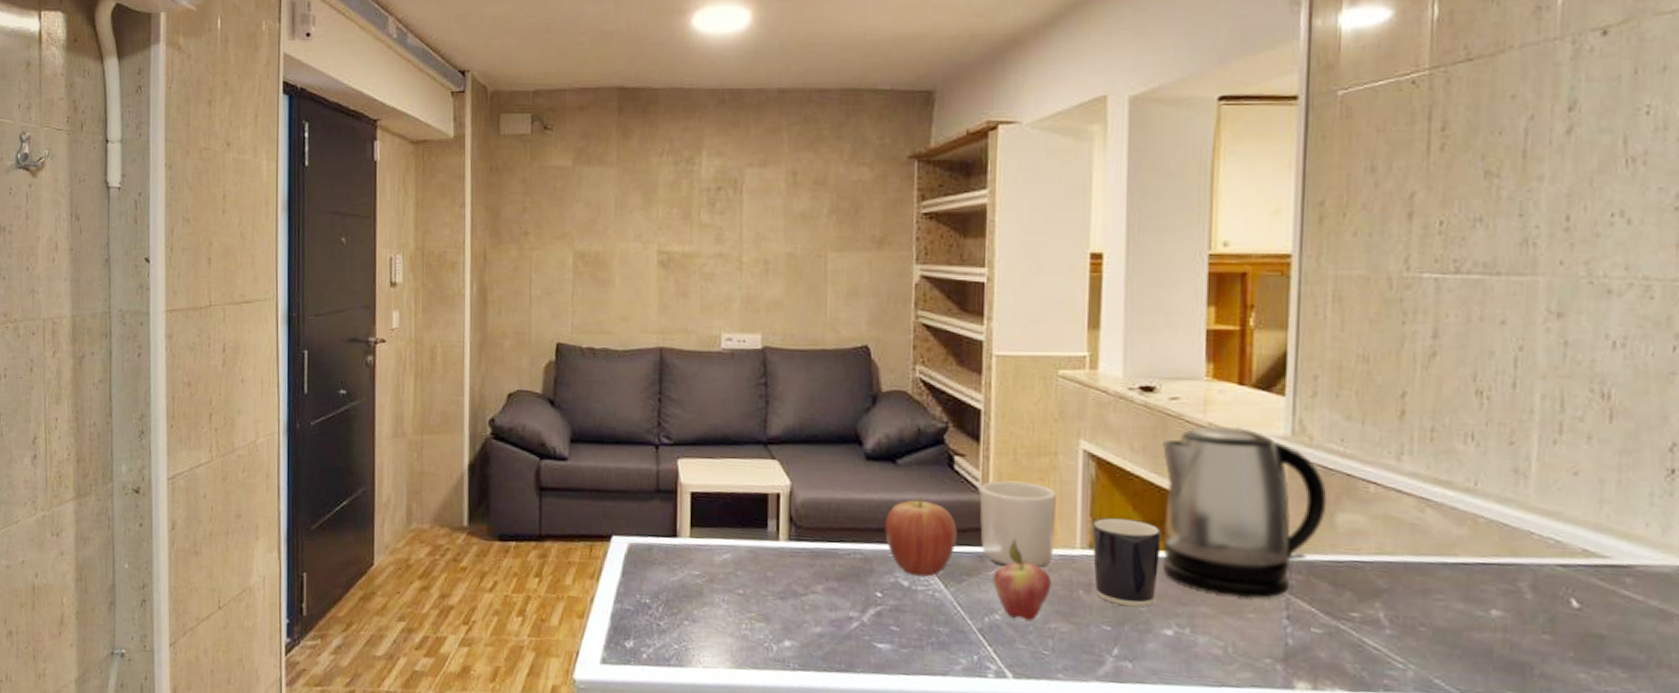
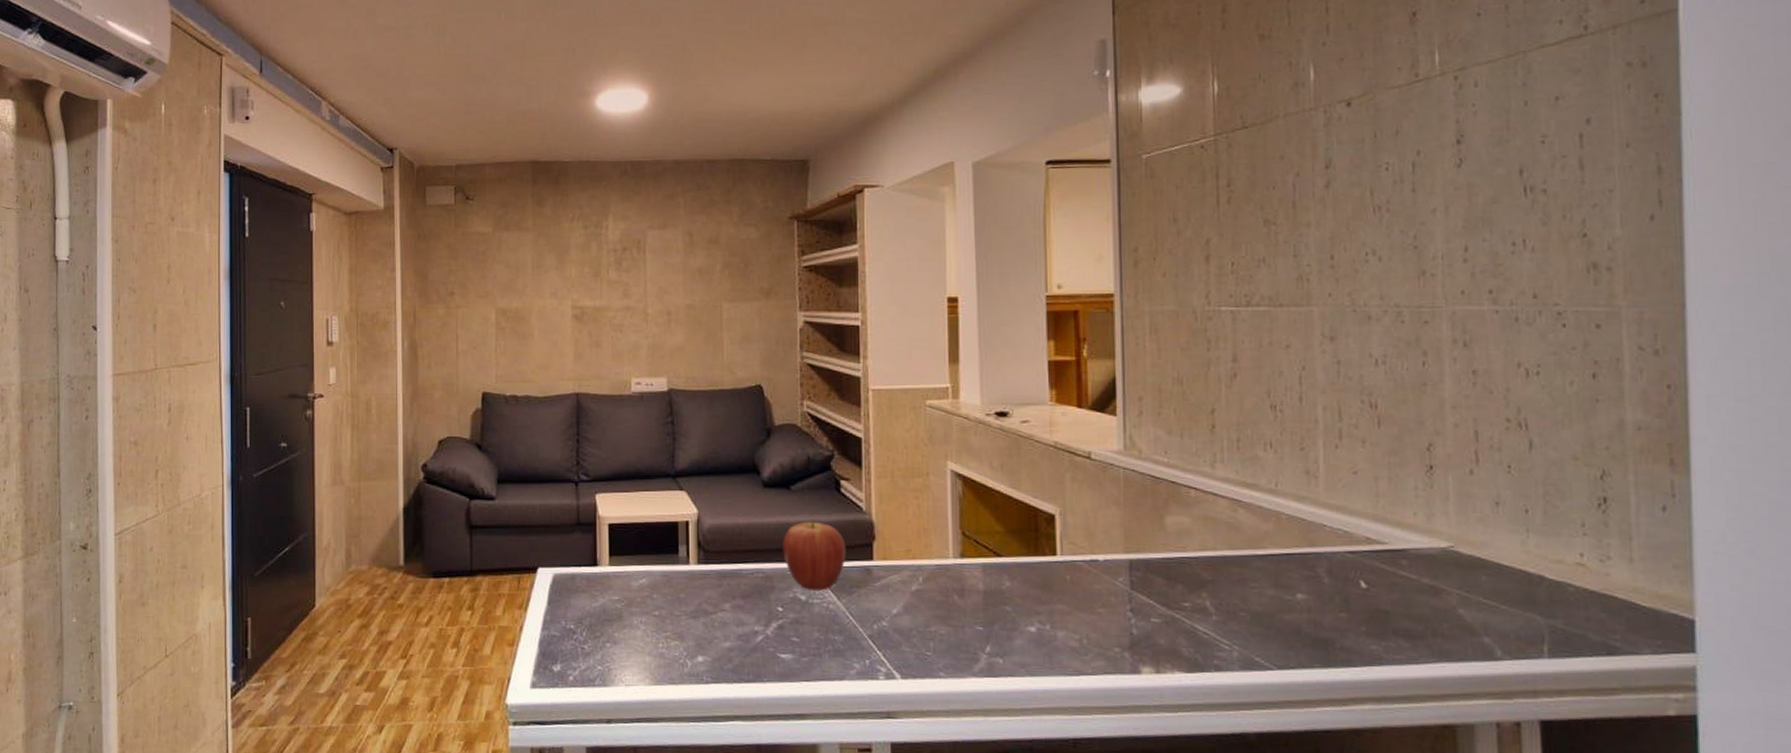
mug: present [979,480,1056,567] -> none [864,500,931,577]
fruit: present [993,538,1051,621] -> none [879,552,930,625]
mug: present [1091,517,1161,608] -> none [961,528,1021,608]
kettle: present [1162,425,1327,599] -> none [1018,443,1157,595]

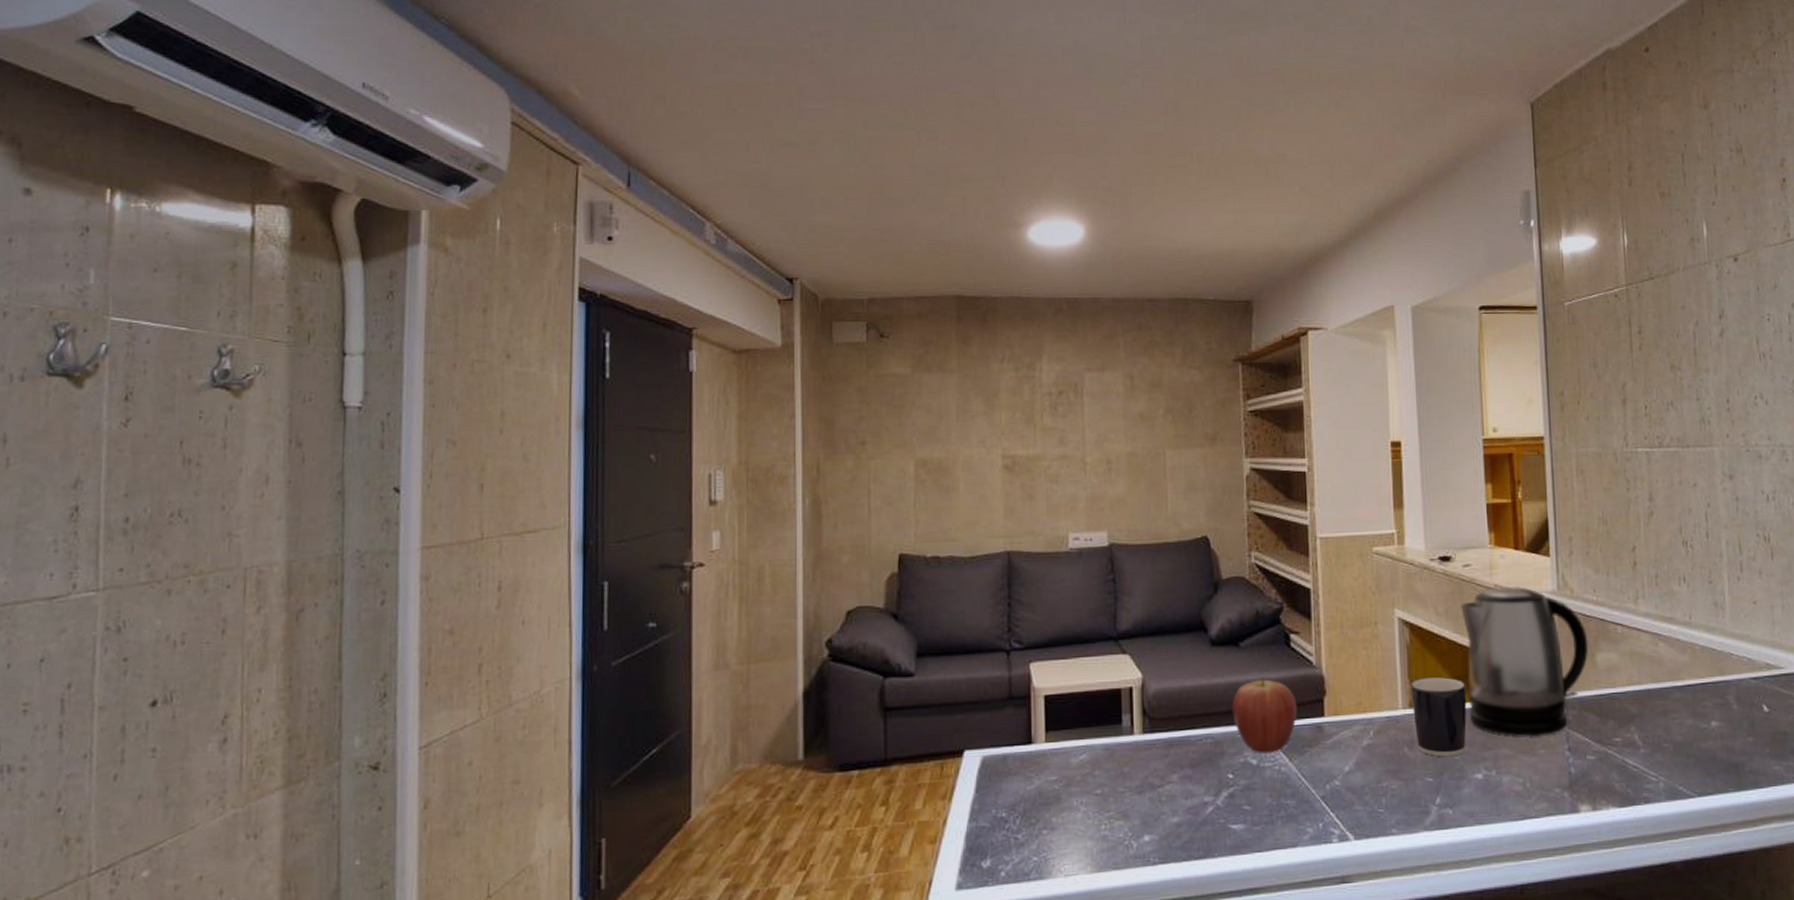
mug: none [961,528,1021,608] -> present [1409,676,1467,758]
kettle: none [1018,443,1157,595] -> present [1461,585,1589,737]

